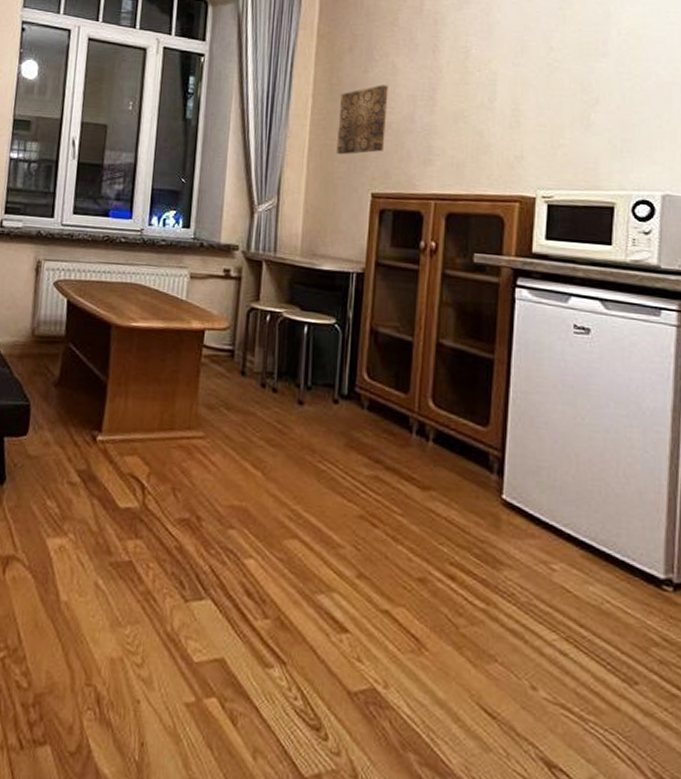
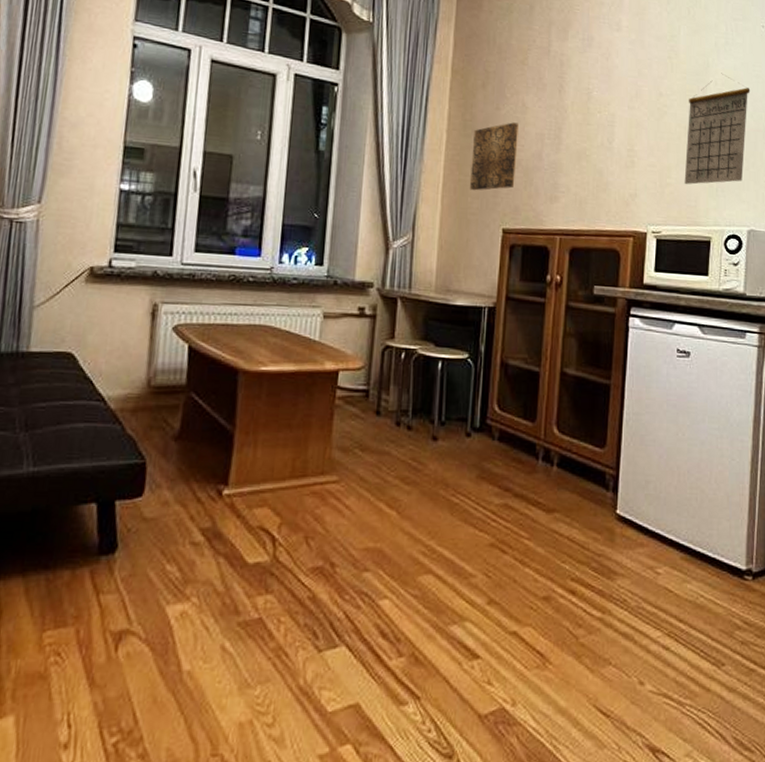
calendar: none [581,22,663,146] -> present [684,73,750,185]

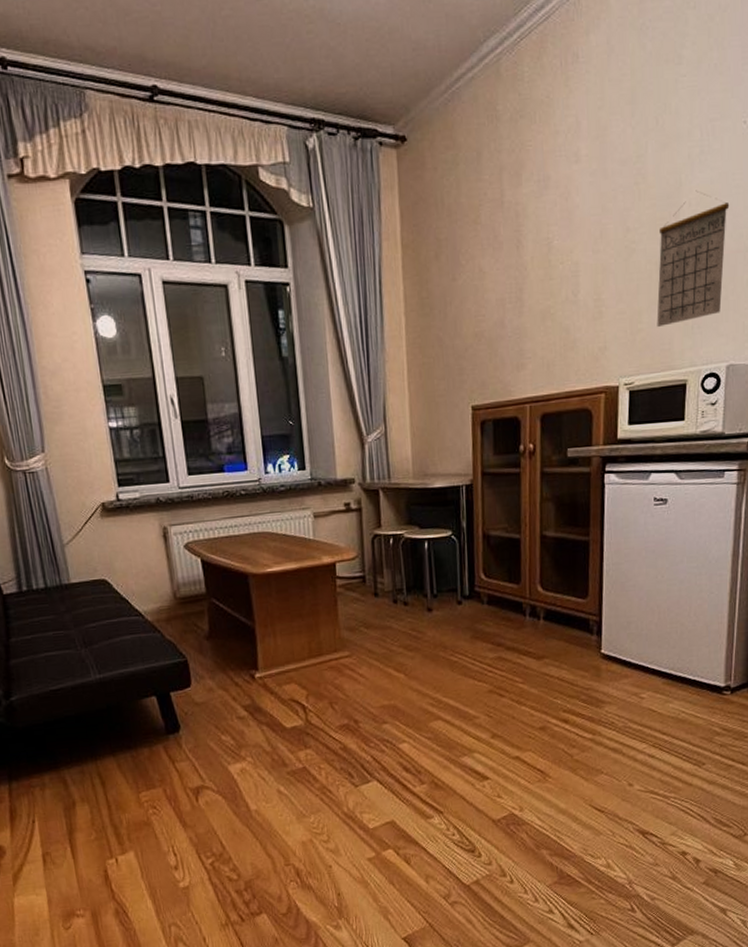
wall art: present [470,122,518,191] -> none [432,291,480,372]

